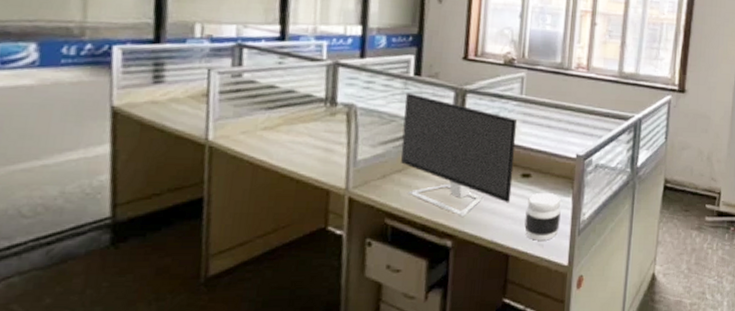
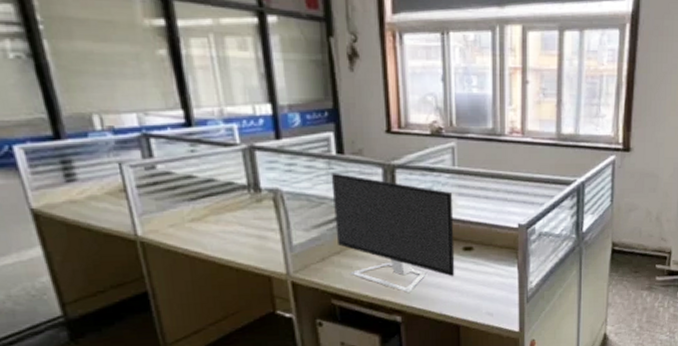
jar: present [524,192,561,241] -> none [471,263,507,311]

